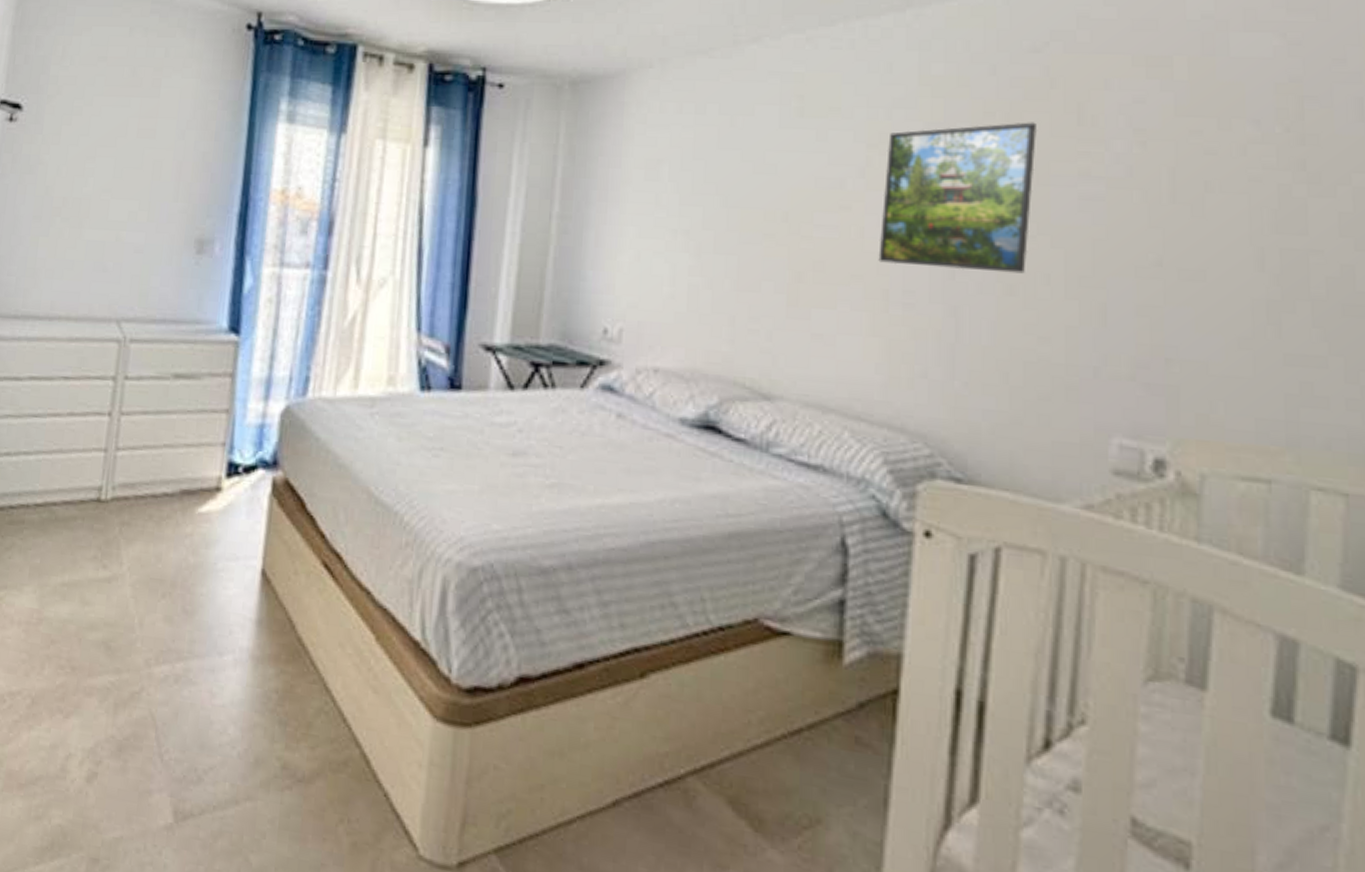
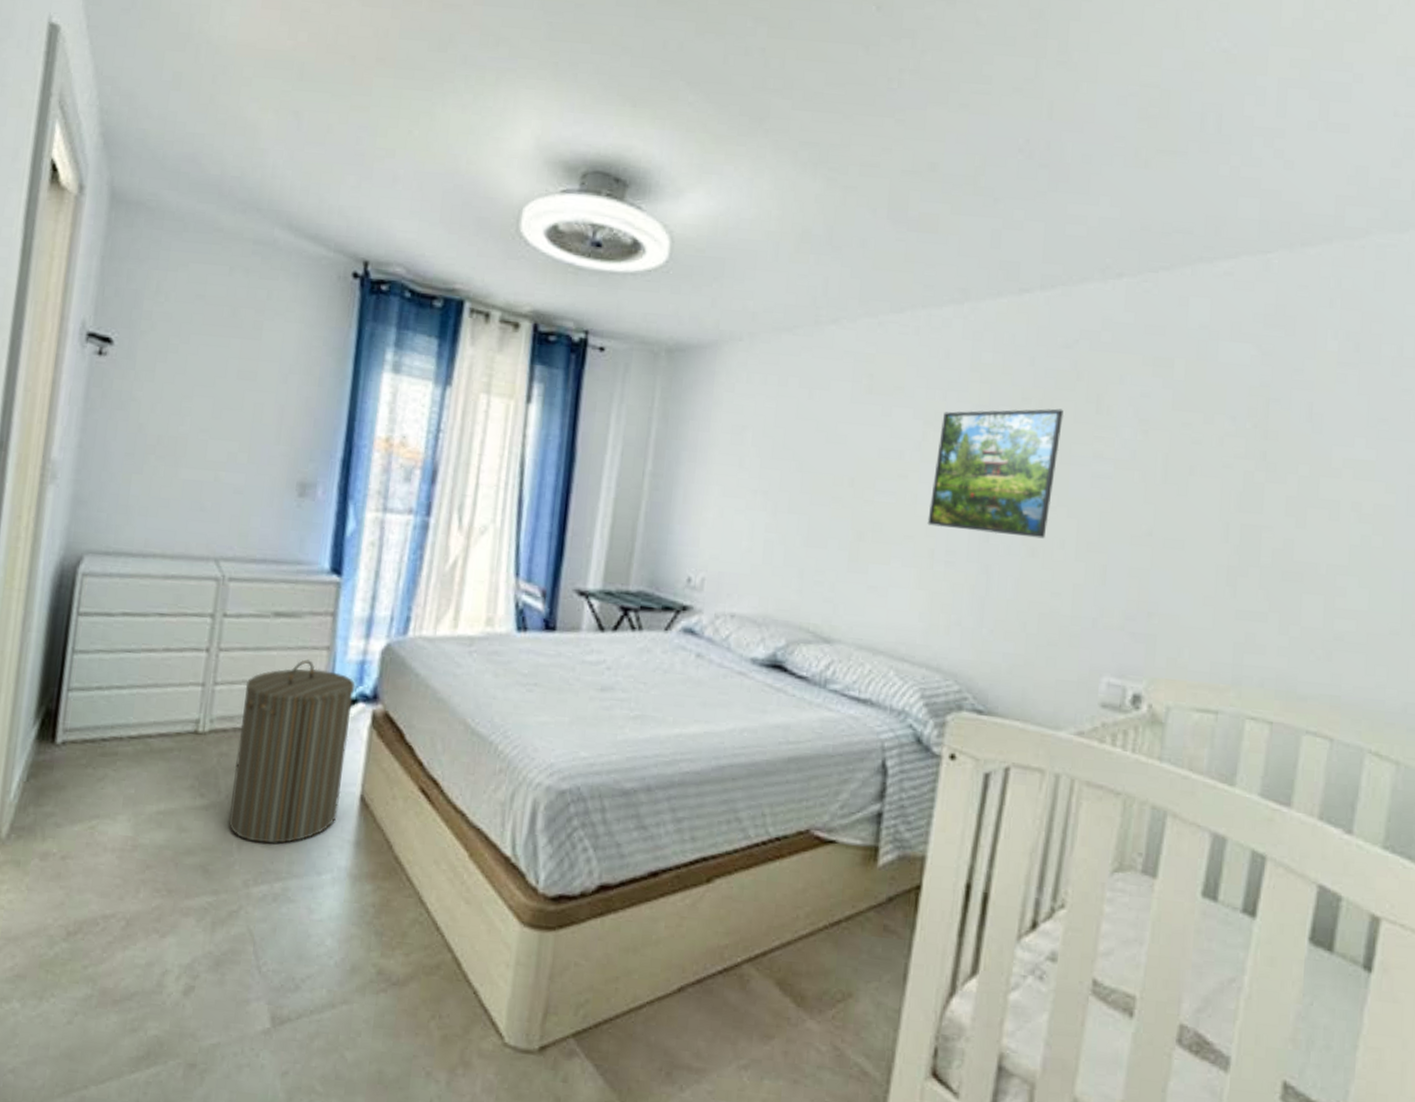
laundry hamper: none [130,423,255,621] -> present [228,659,356,844]

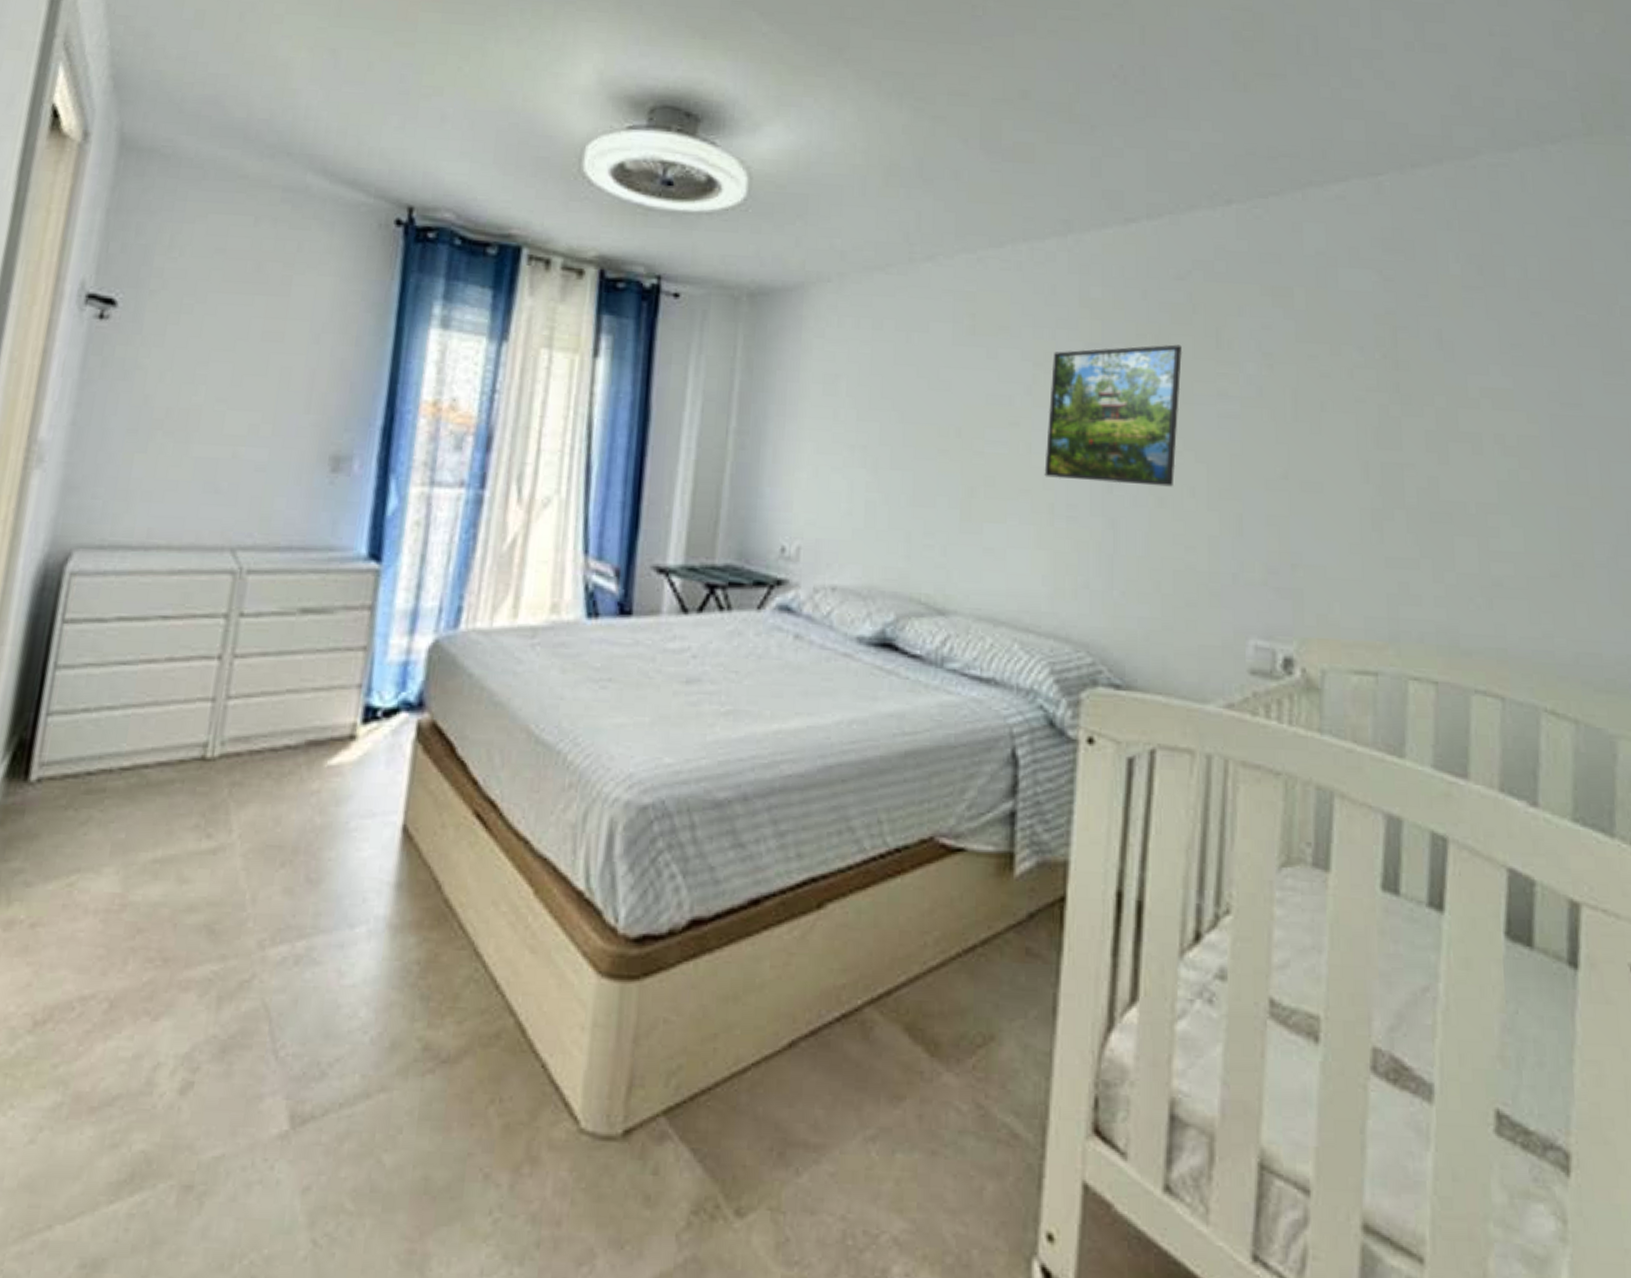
laundry hamper: present [228,659,356,844] -> none [240,663,397,892]

